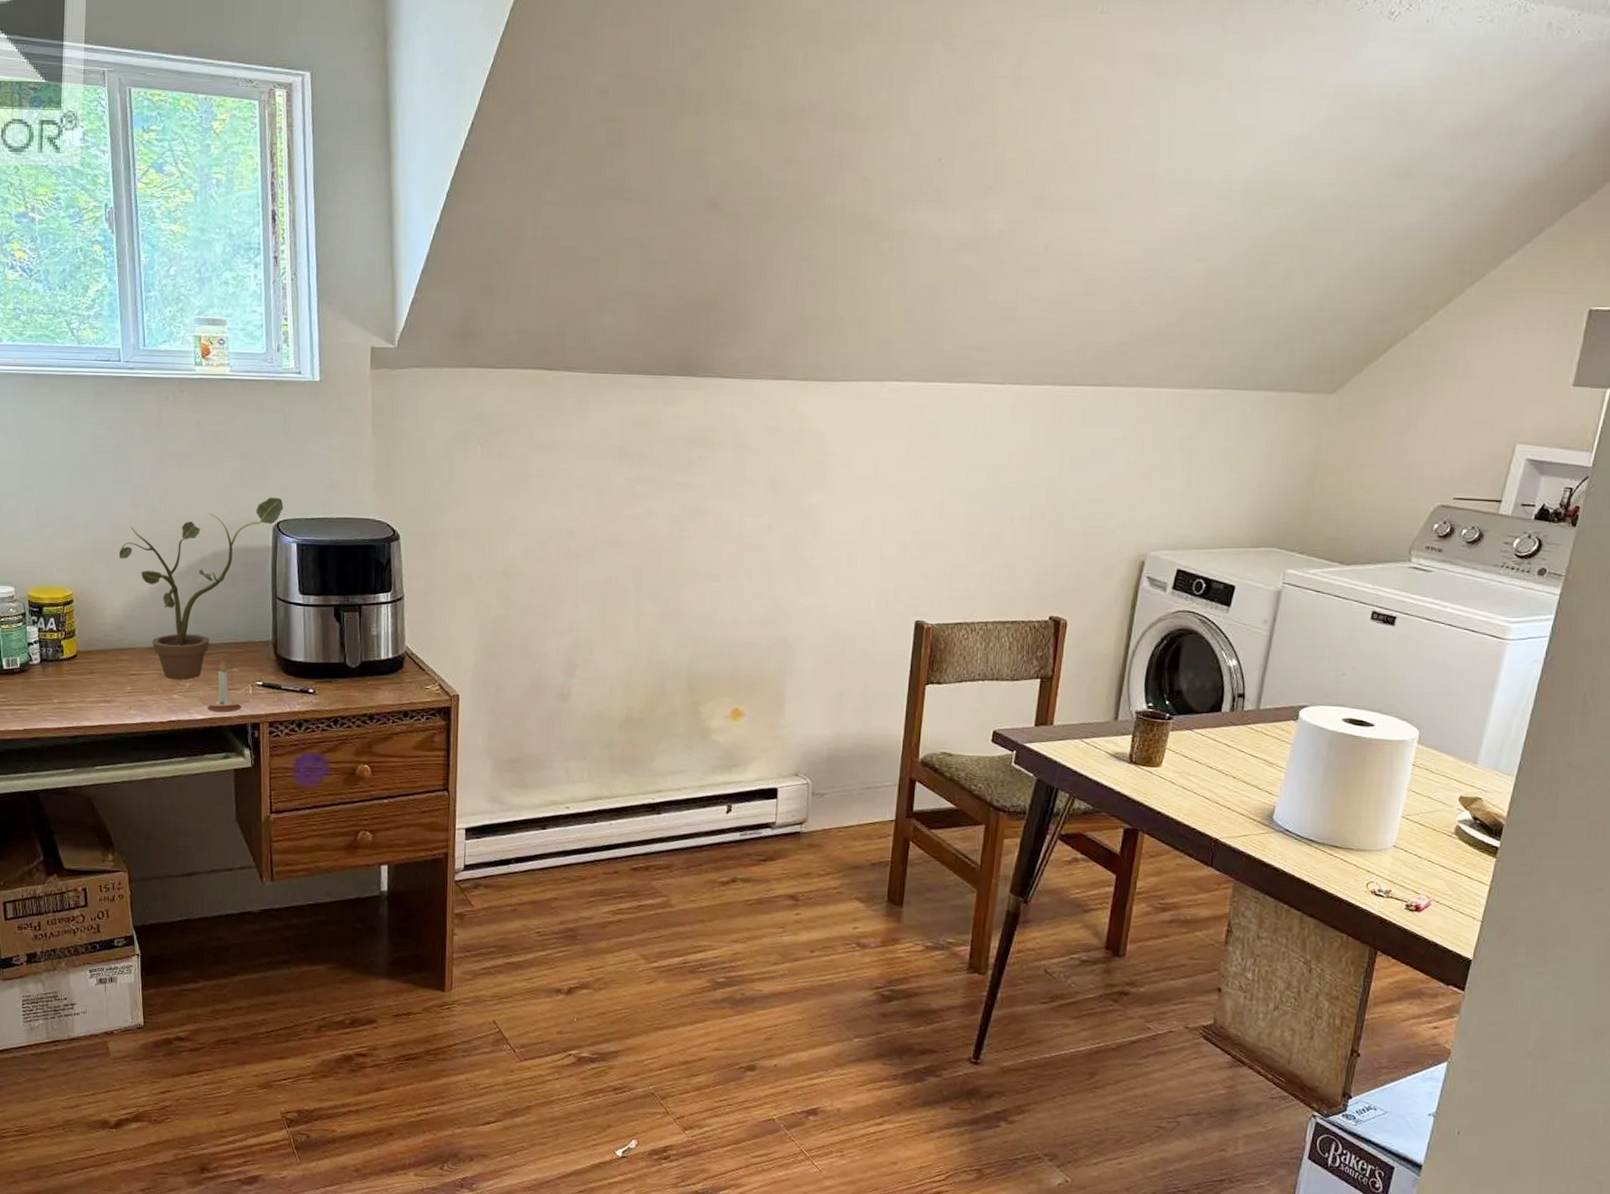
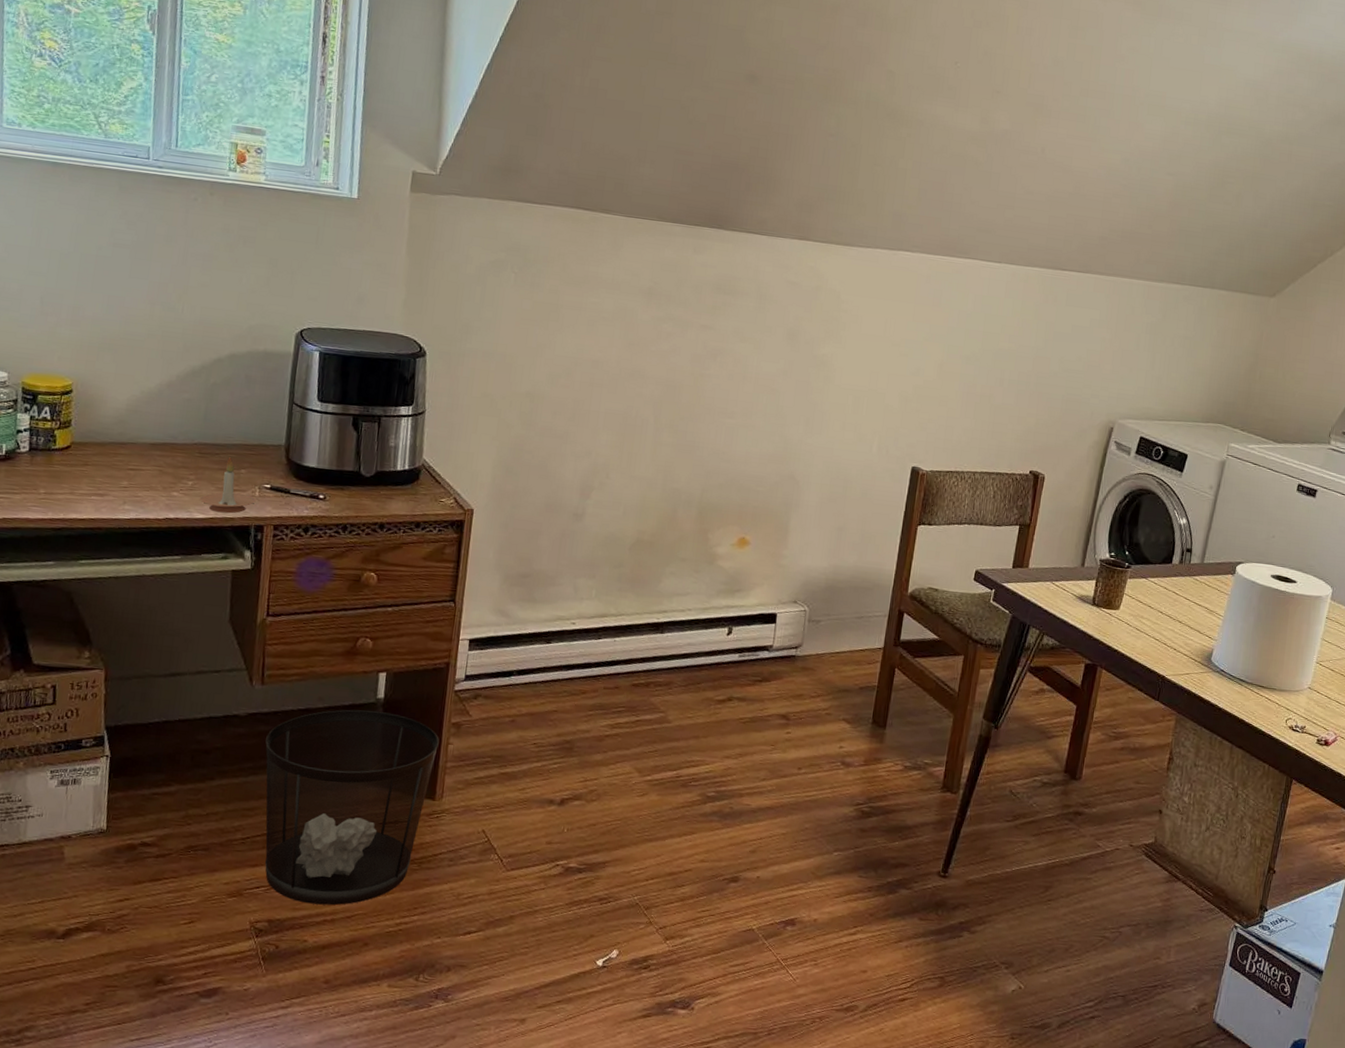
potted plant: present [118,497,284,680] -> none [127,305,309,478]
waste bin: none [280,902,444,1096] -> present [265,709,439,906]

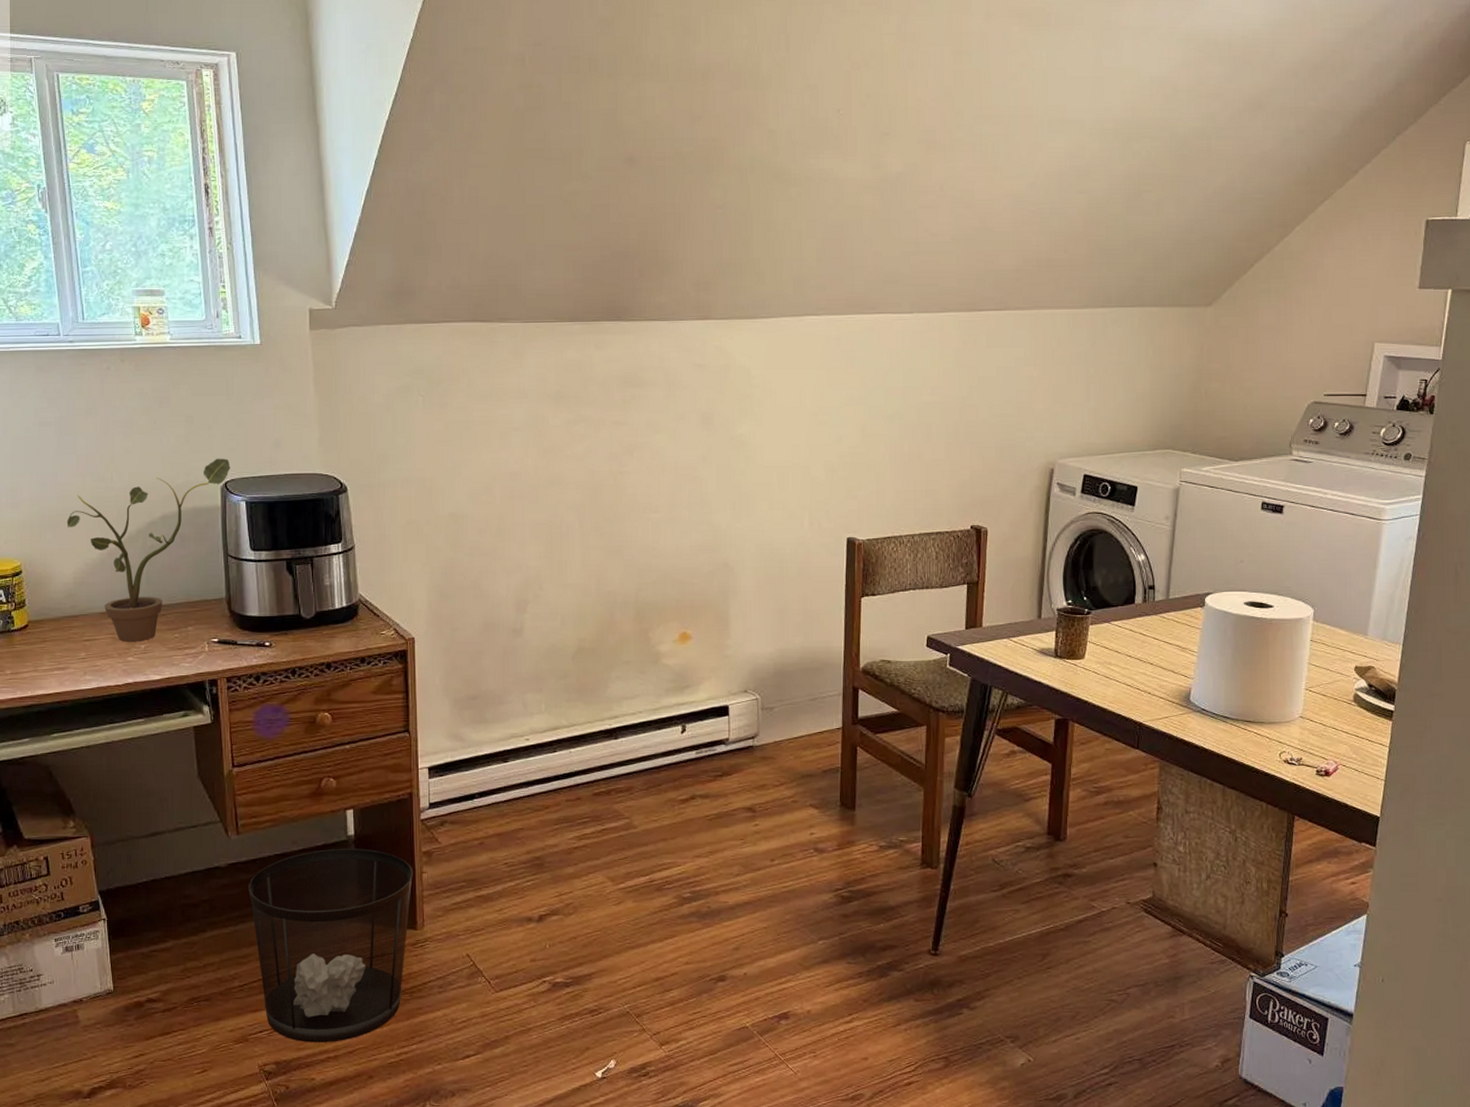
potted plant: none [127,305,309,478] -> present [66,458,231,642]
candle holder: present [199,457,256,514] -> none [153,616,206,672]

